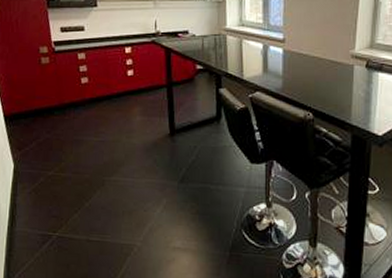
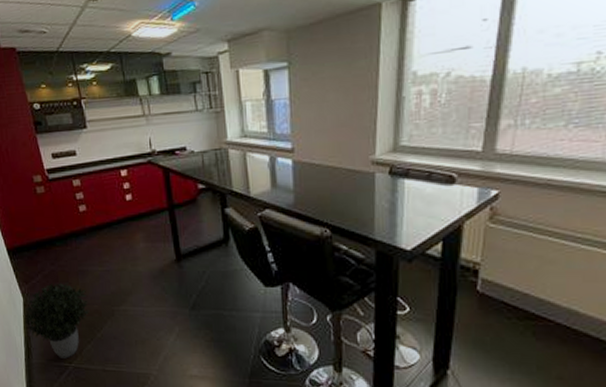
potted plant: none [13,150,80,227] -> present [24,281,90,359]

